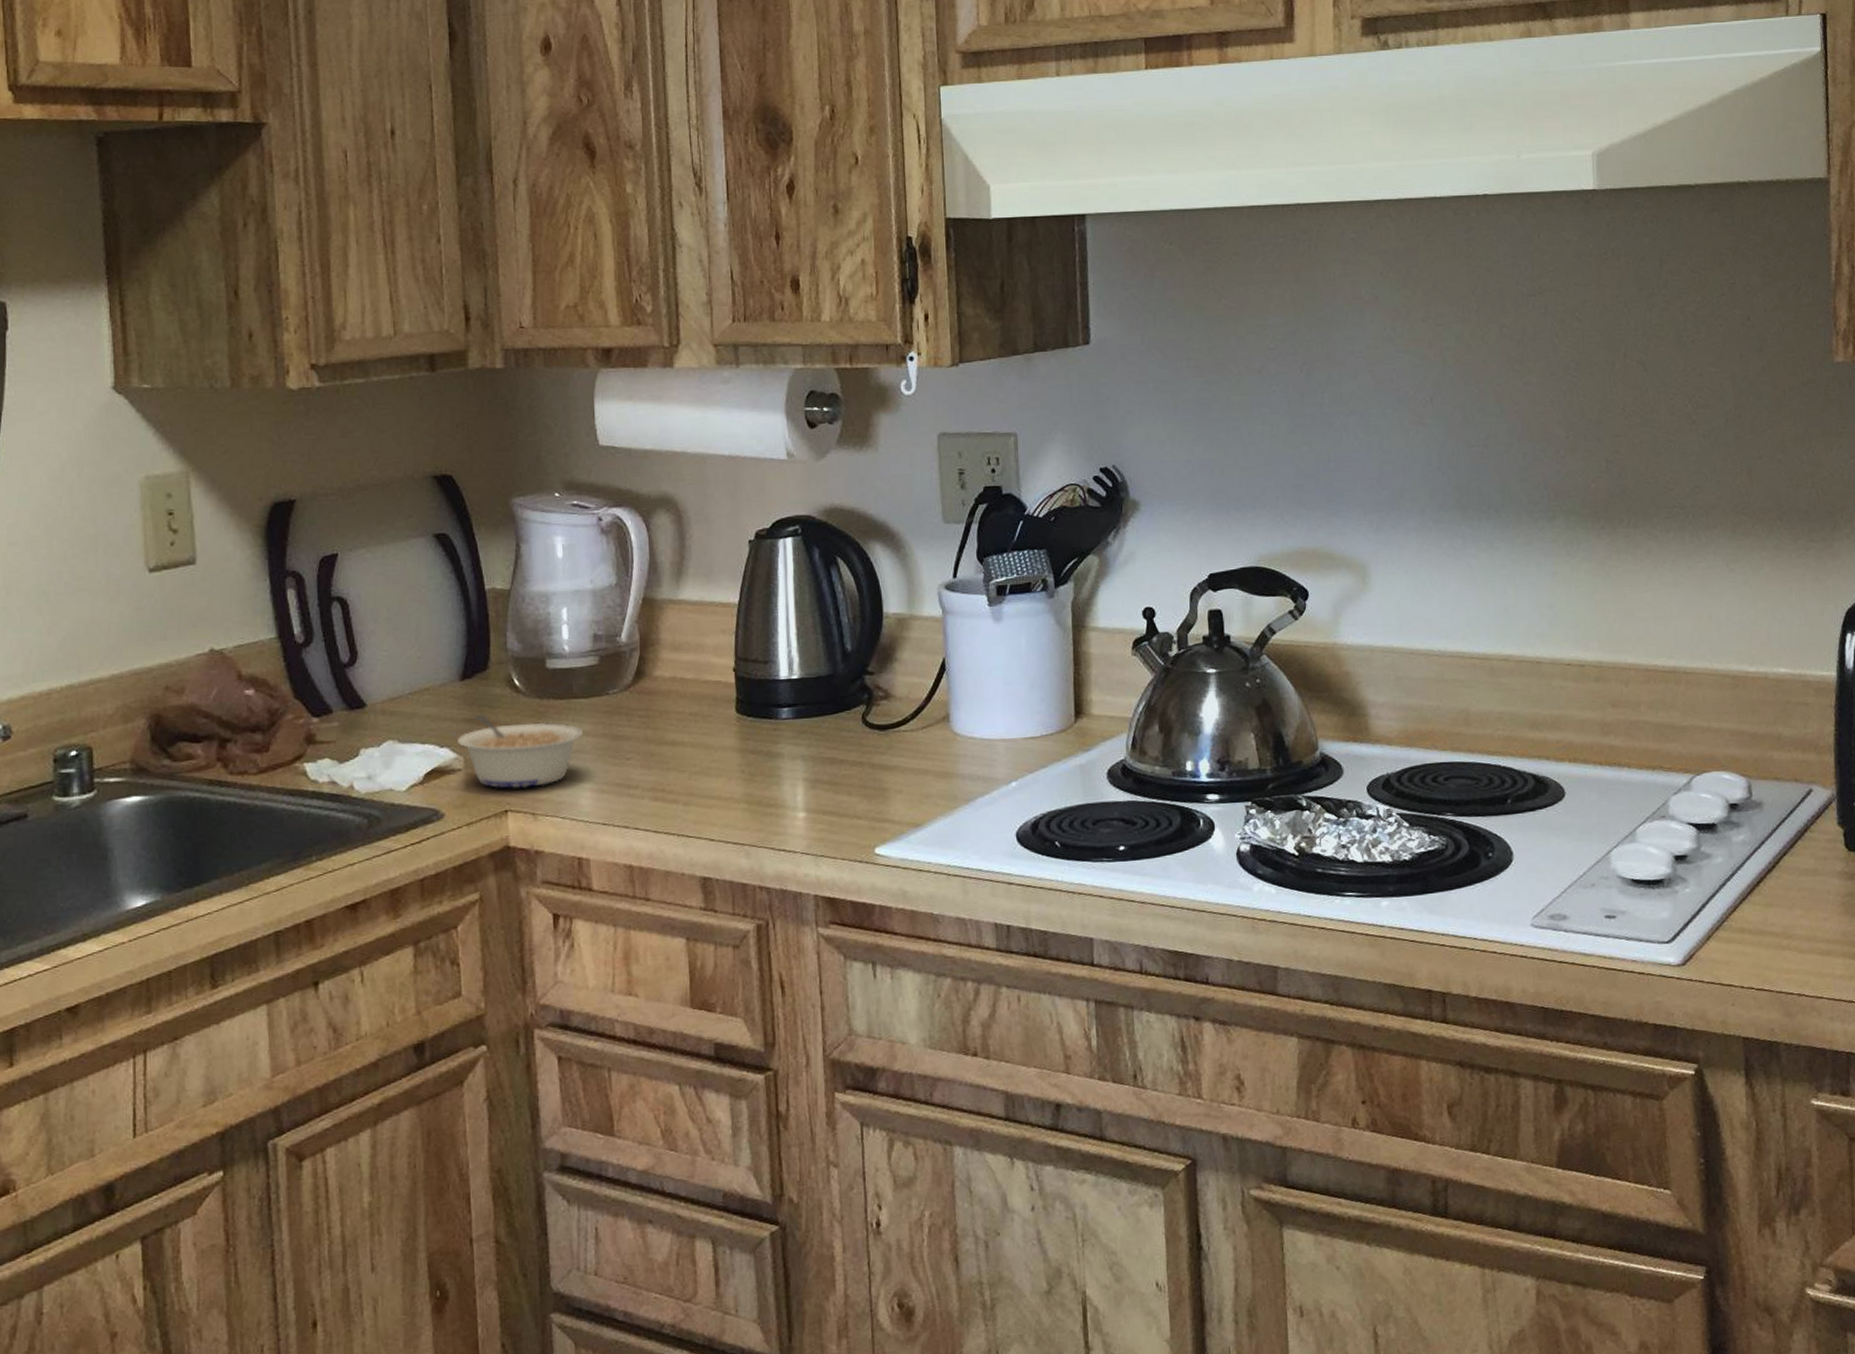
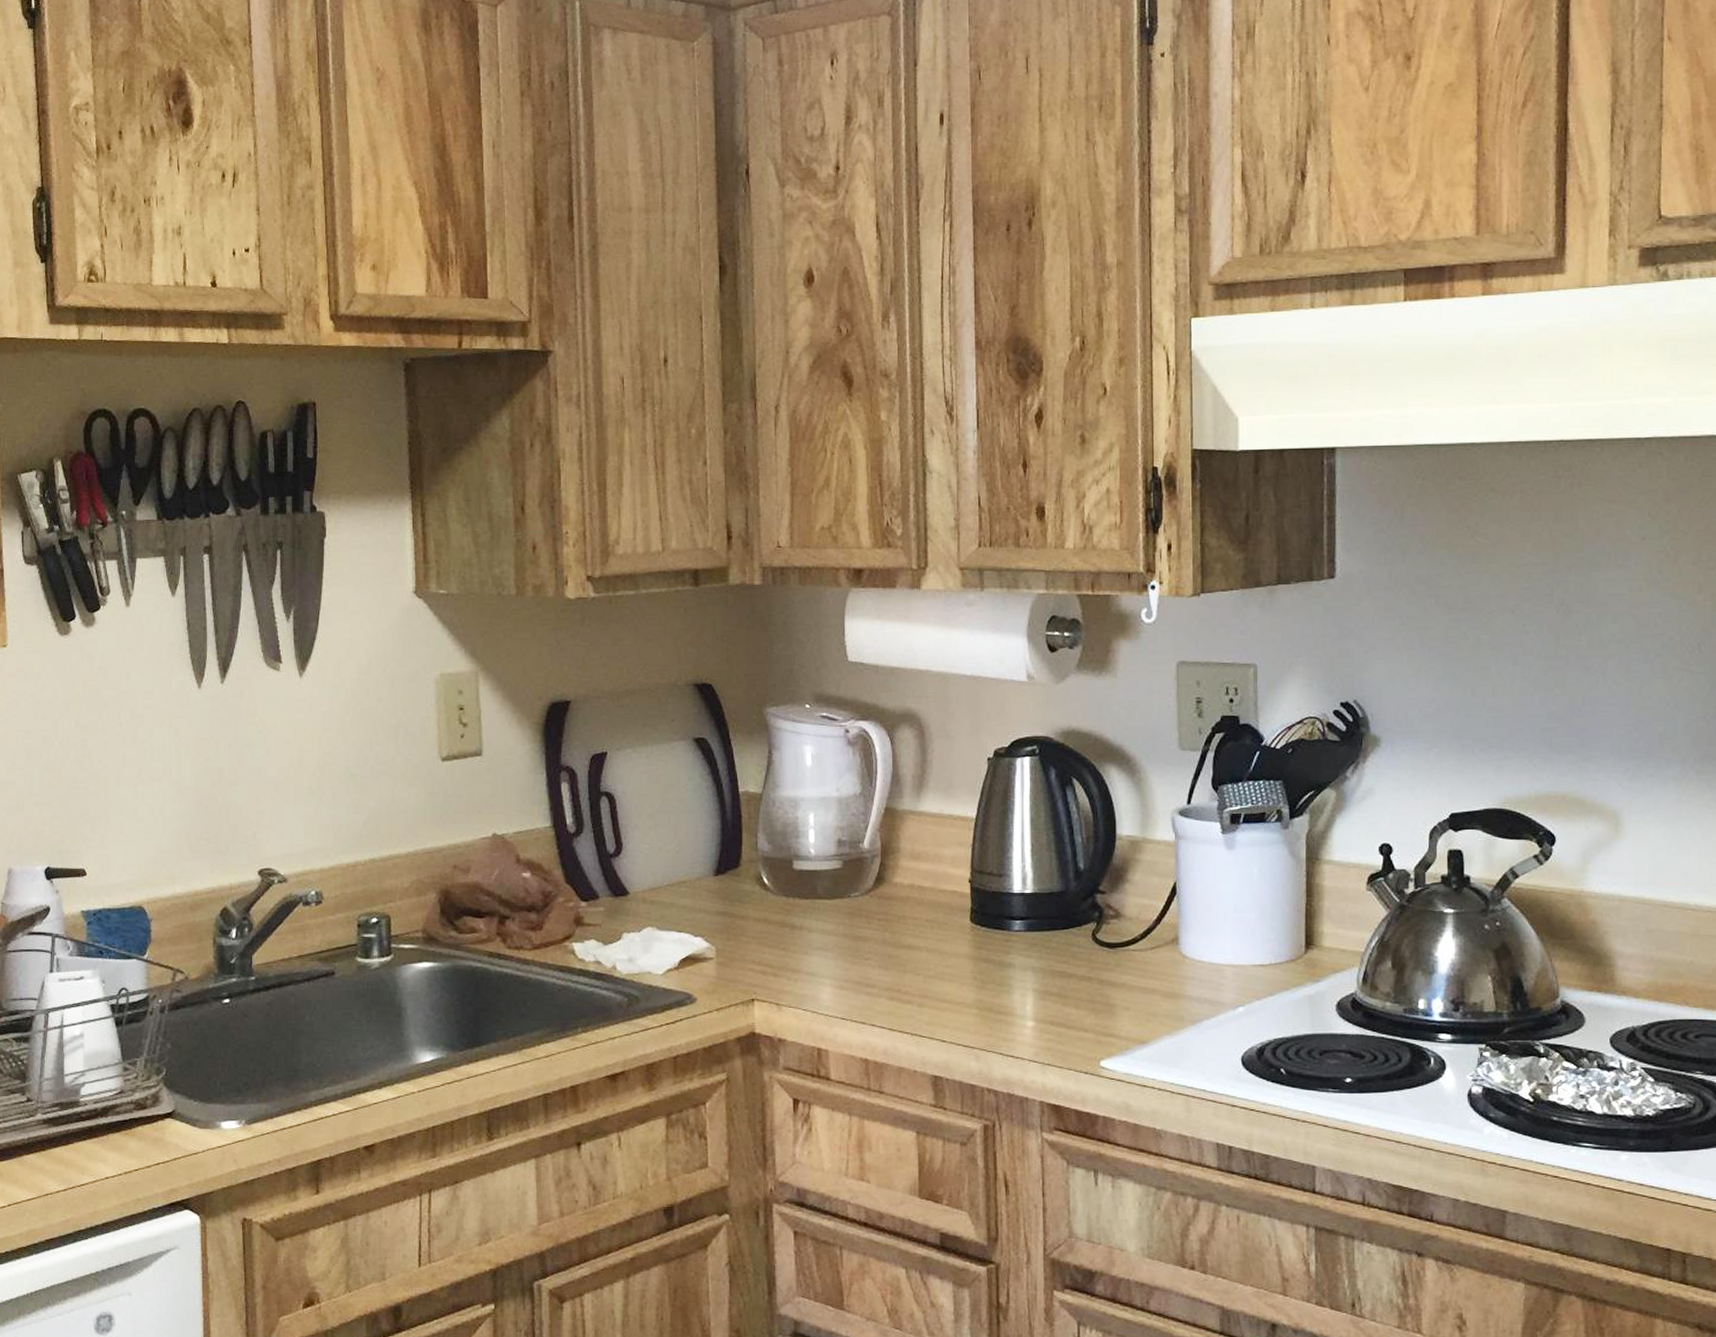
legume: present [457,713,583,789] -> none [710,908,825,979]

